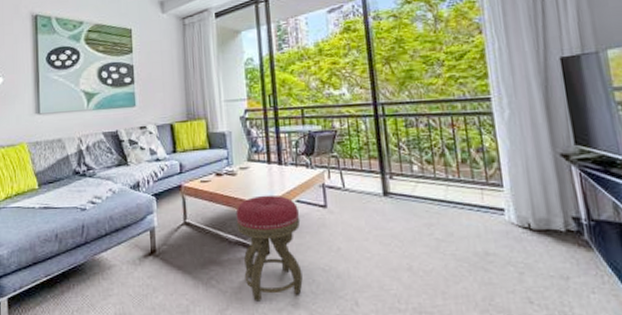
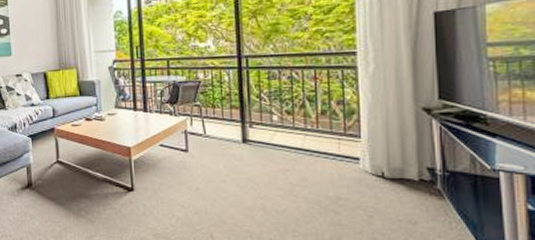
stool: present [235,195,303,302] -> none [103,139,163,231]

